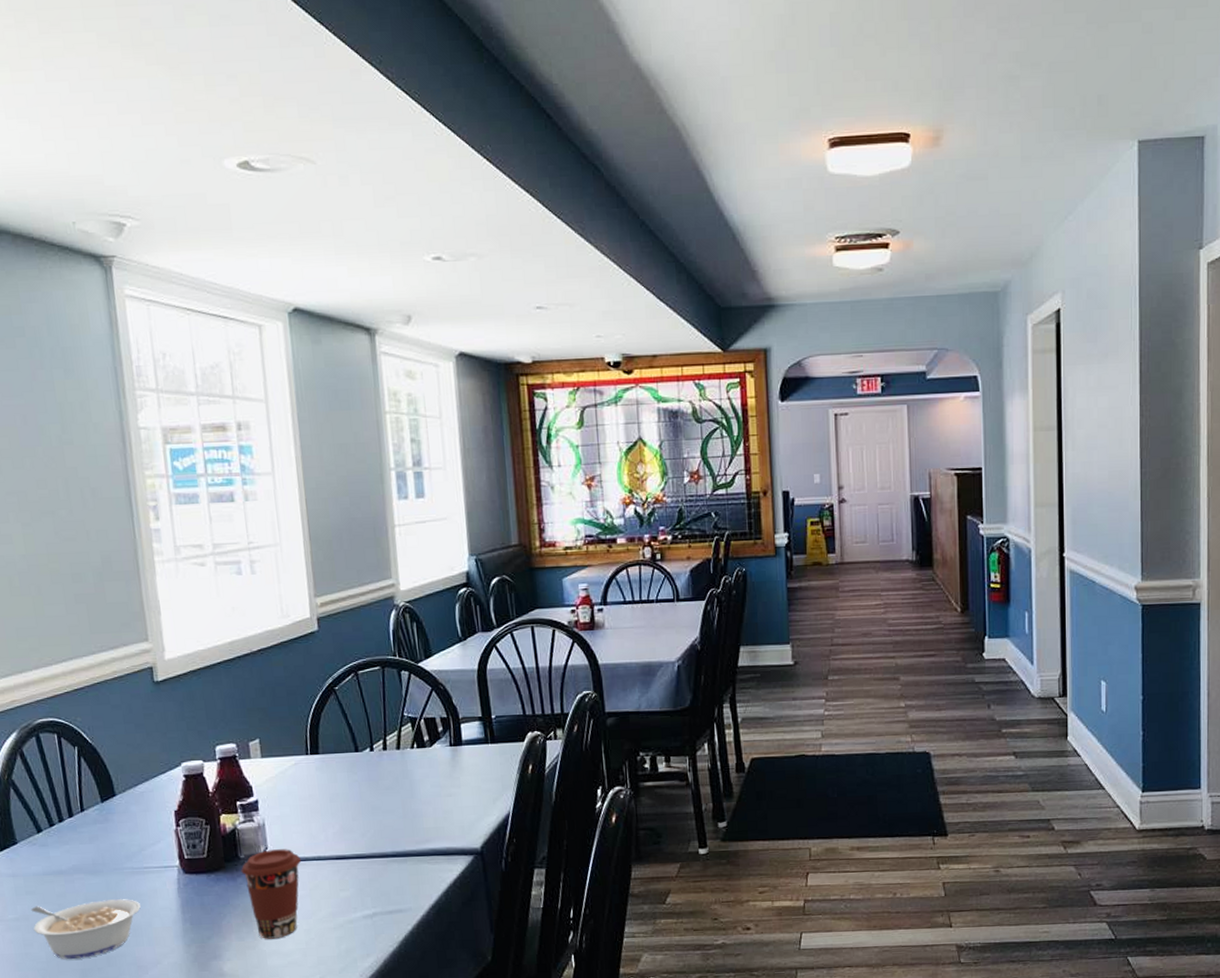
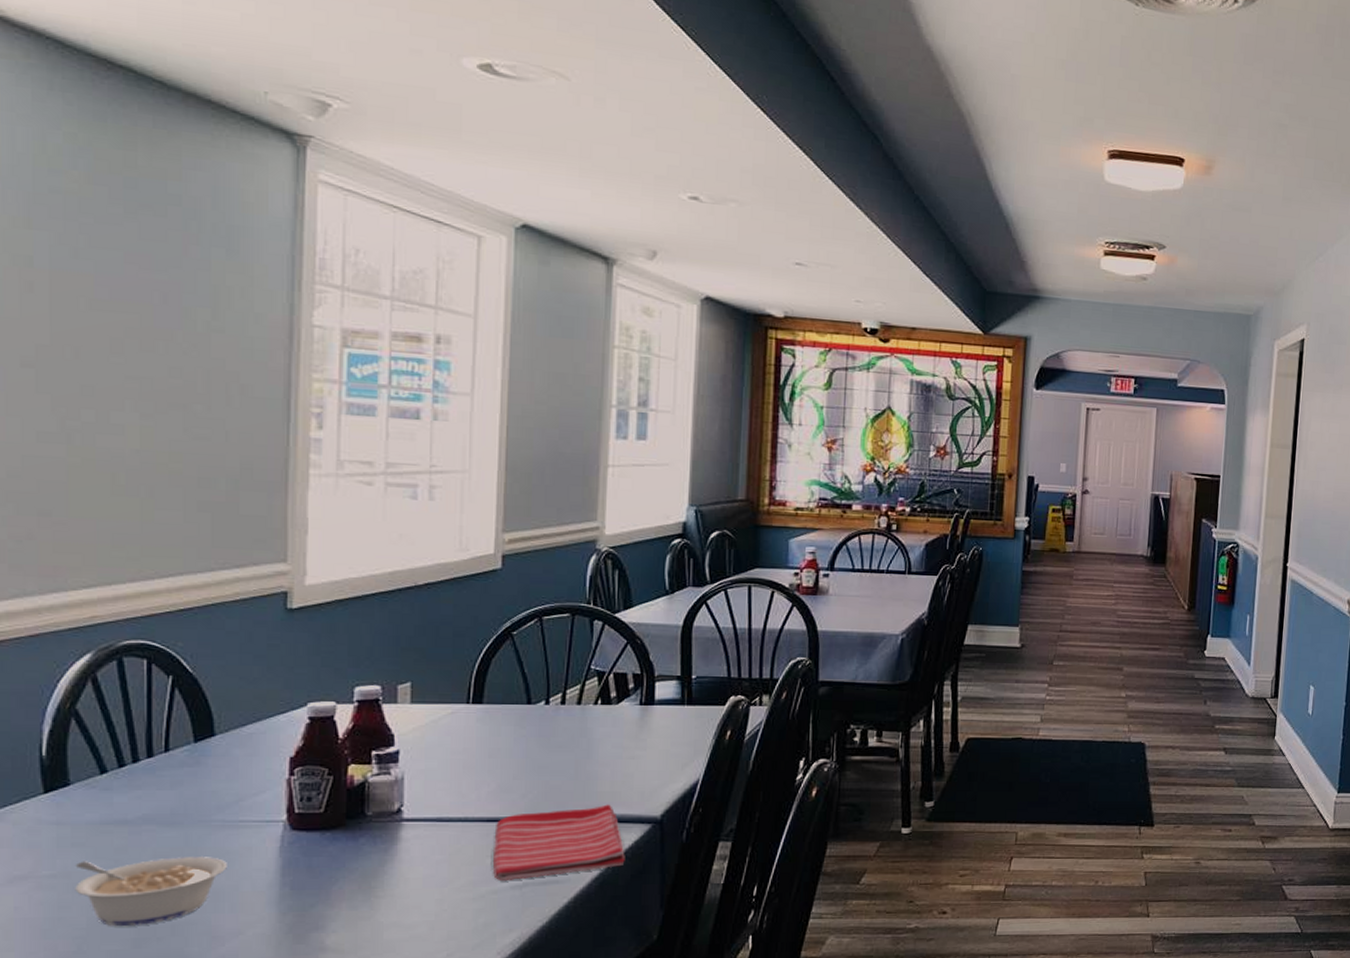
coffee cup: present [241,849,302,939] -> none [365,807,444,909]
dish towel: none [343,839,456,911] -> present [492,804,625,880]

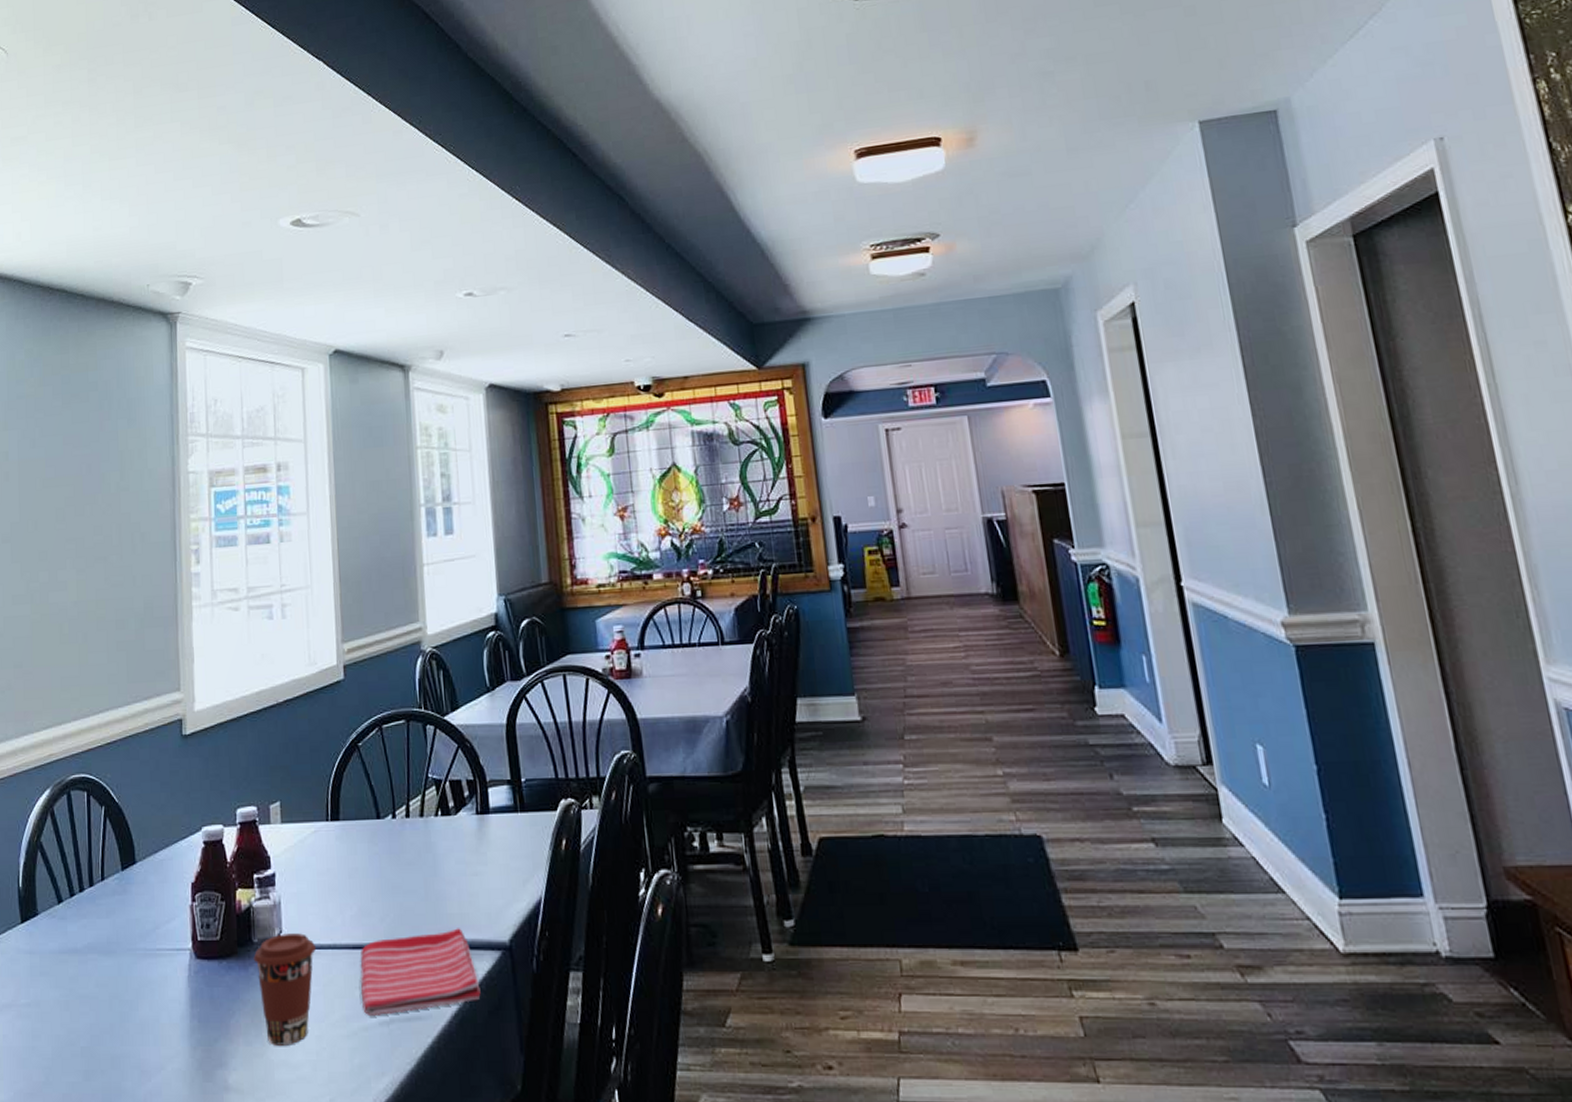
legume: present [75,857,227,927] -> none [43,986,150,1058]
coffee cup: none [365,807,444,909] -> present [253,933,317,1046]

